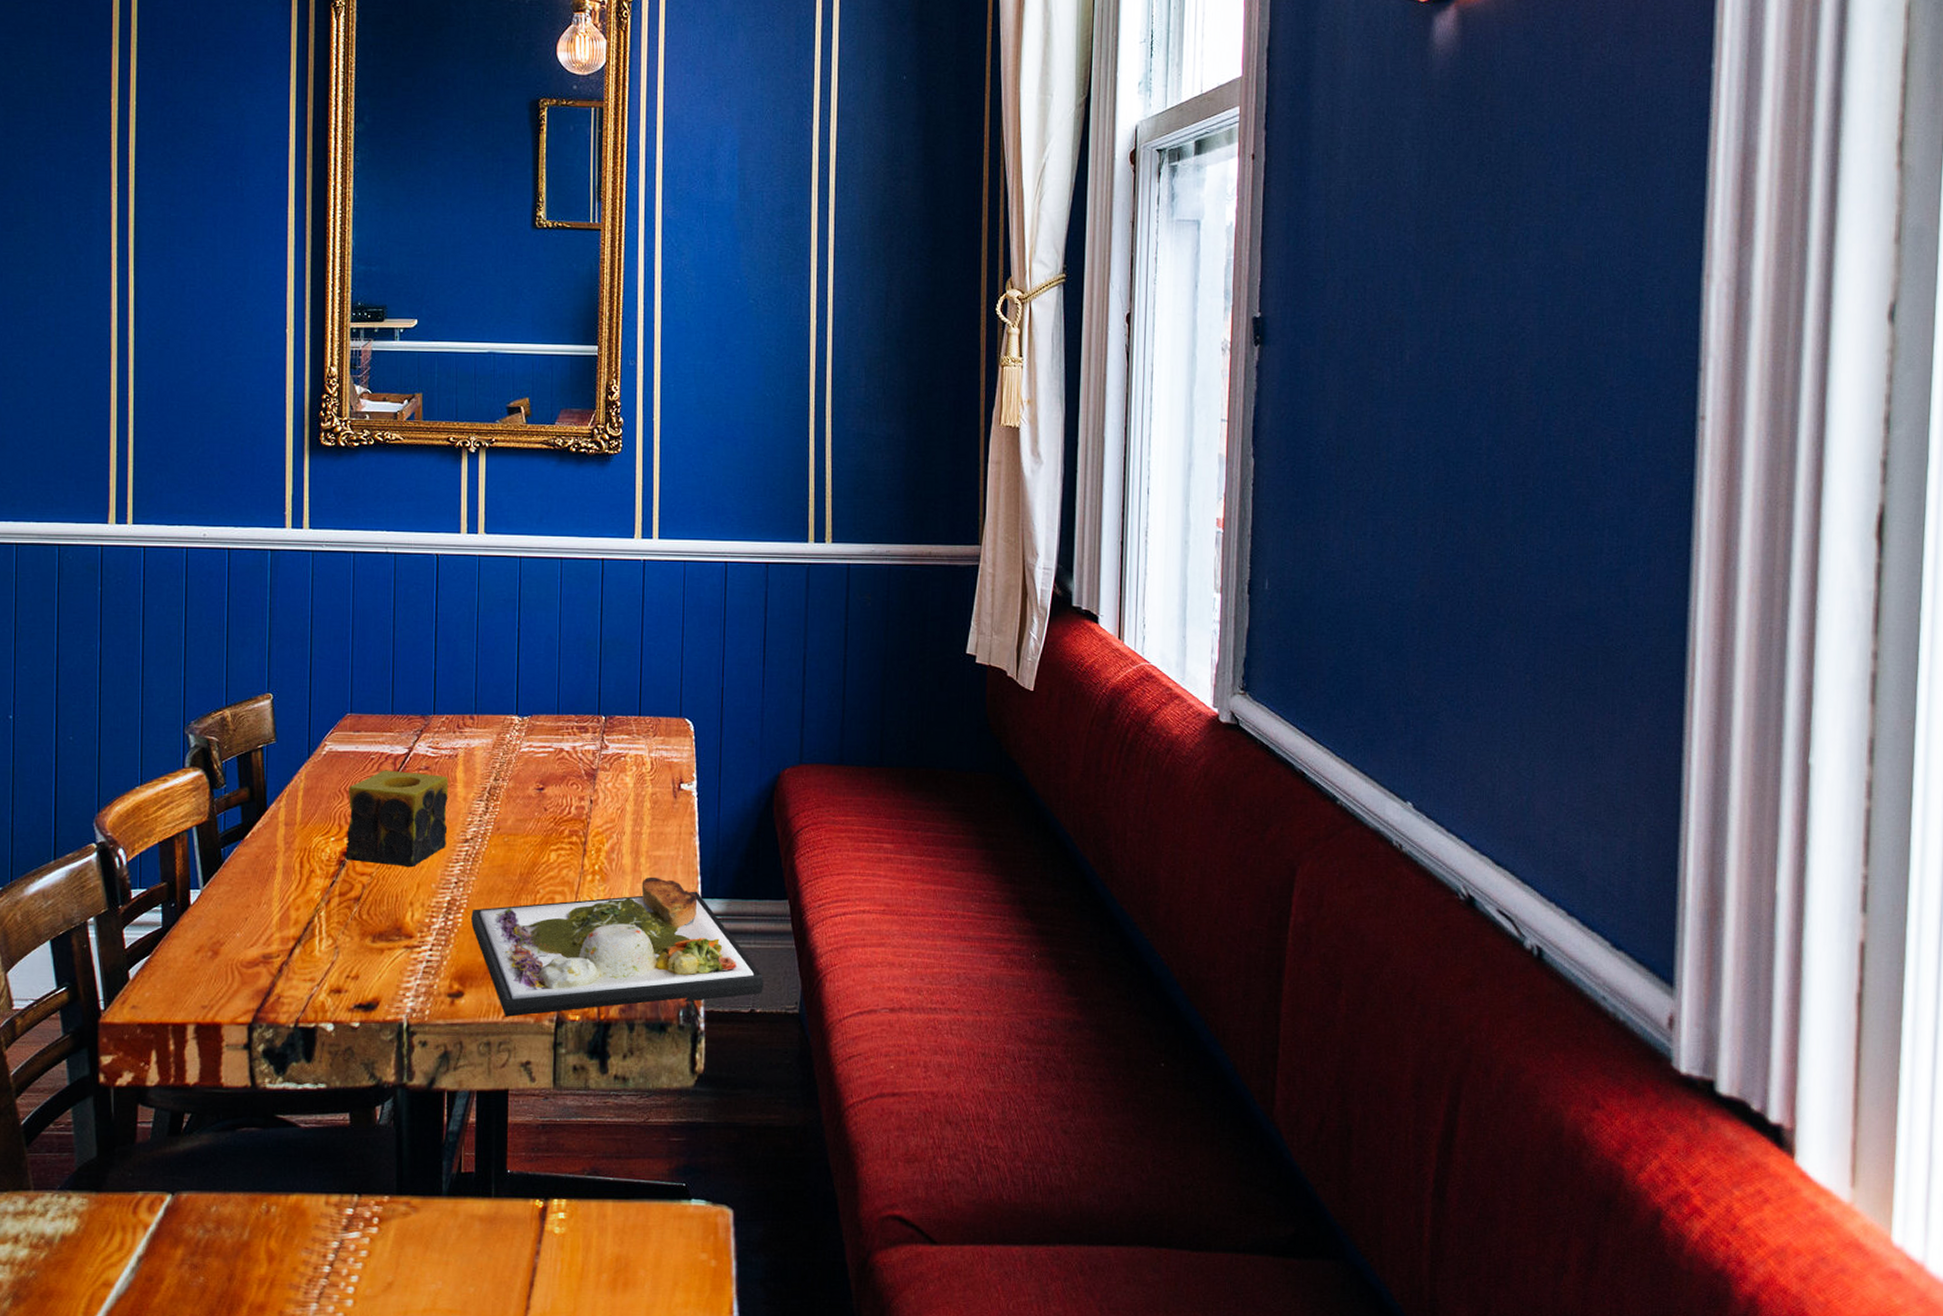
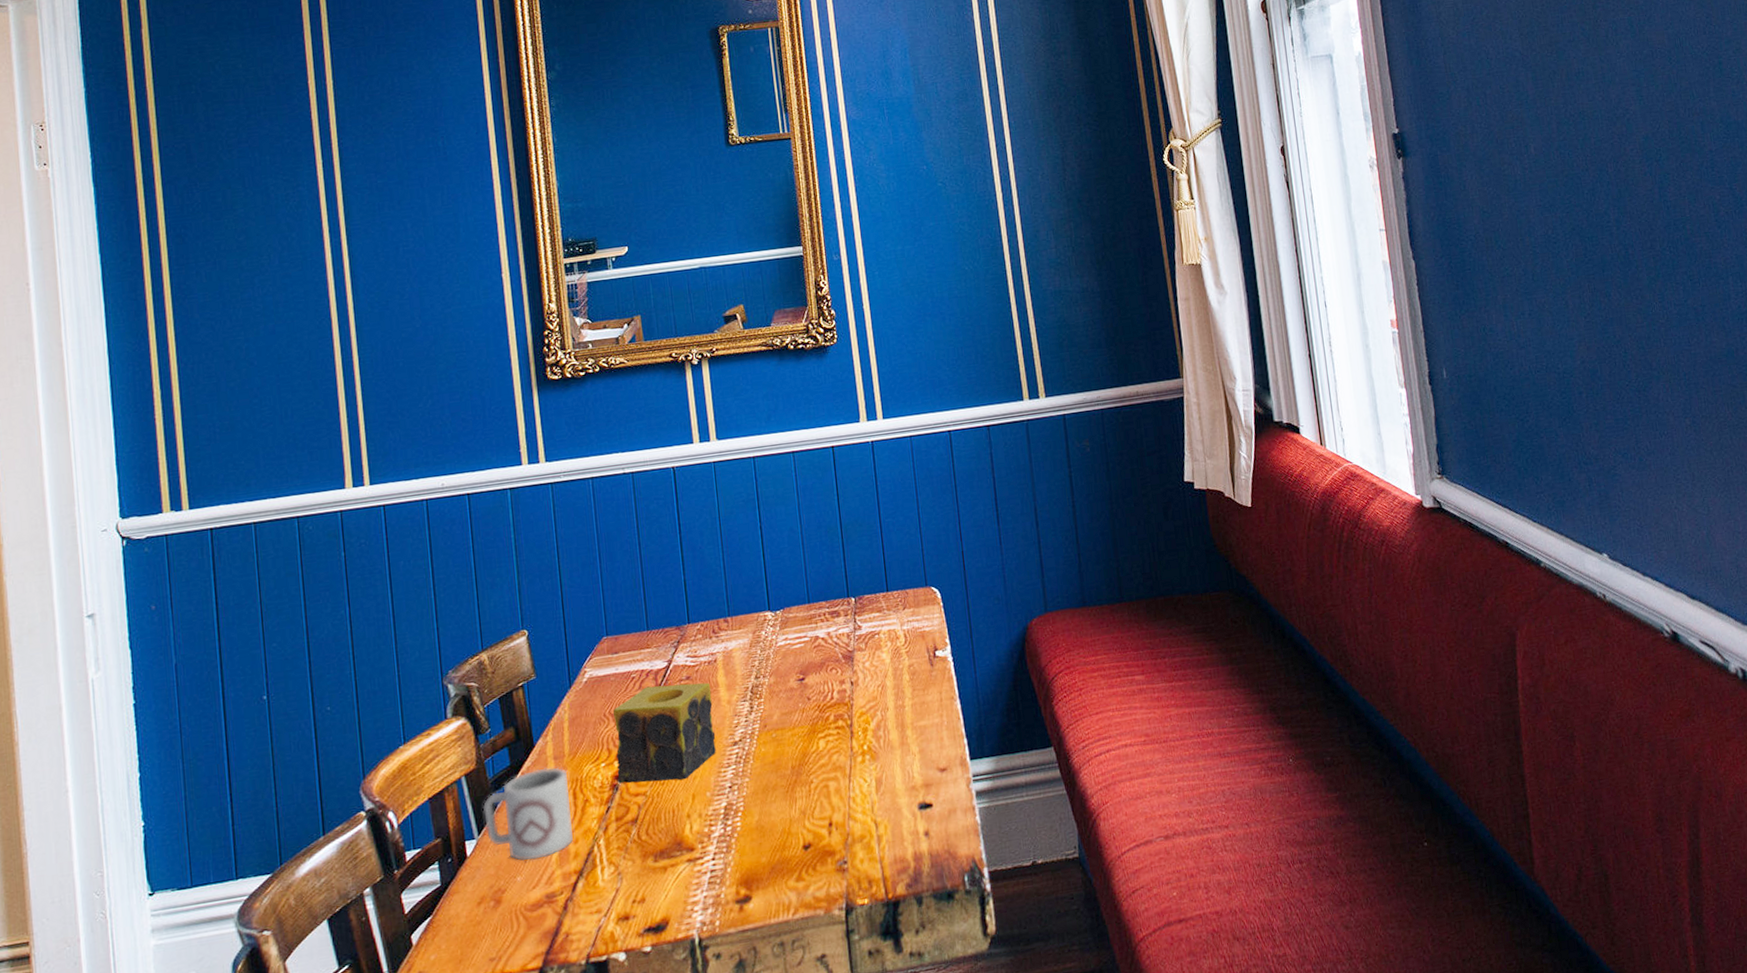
cup: none [210,832,296,919] -> present [482,767,573,862]
dinner plate: present [471,877,763,1017] -> none [749,747,1042,913]

